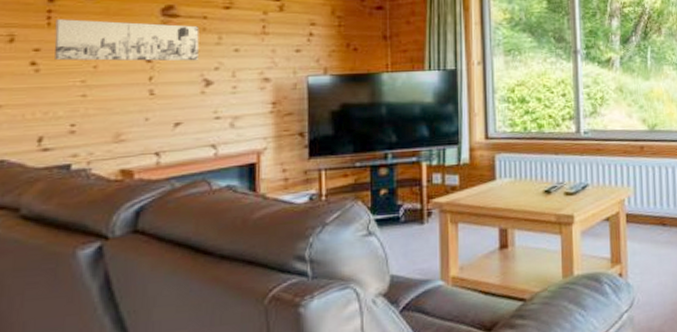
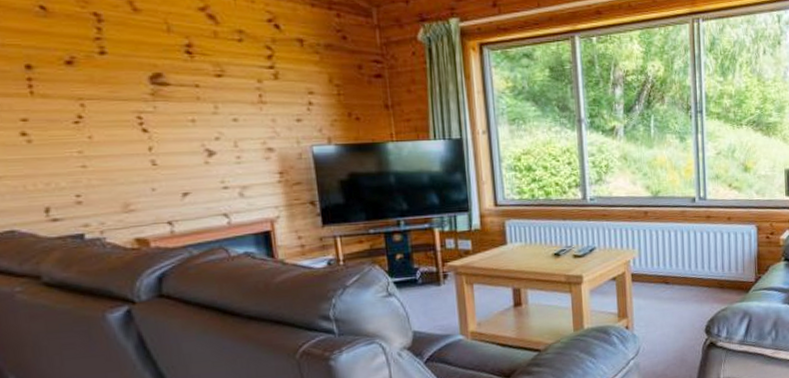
wall art: present [54,19,199,62] -> none [38,87,197,132]

